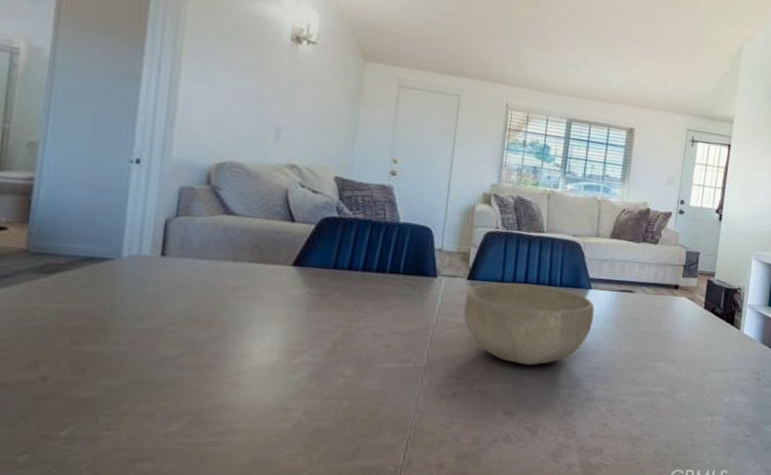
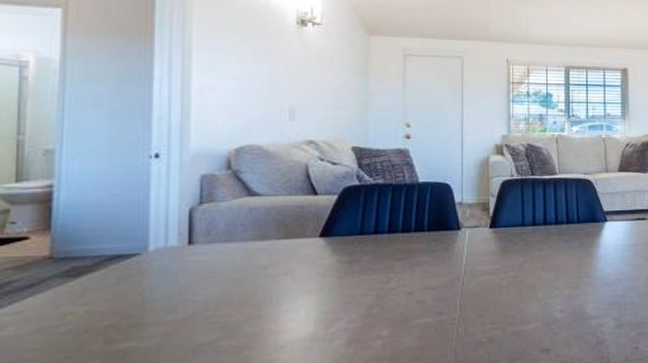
bowl: present [463,282,595,365] -> none [490,224,612,302]

